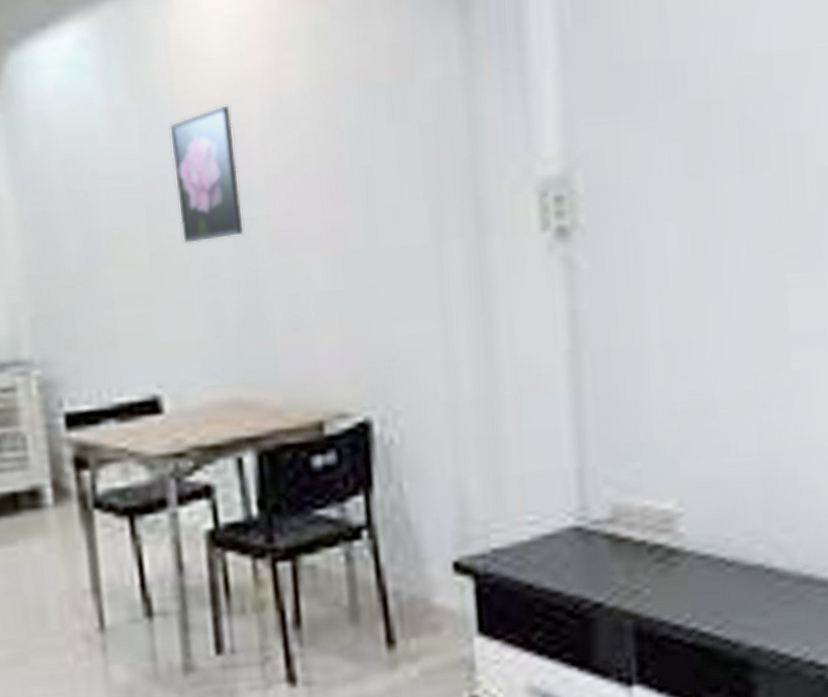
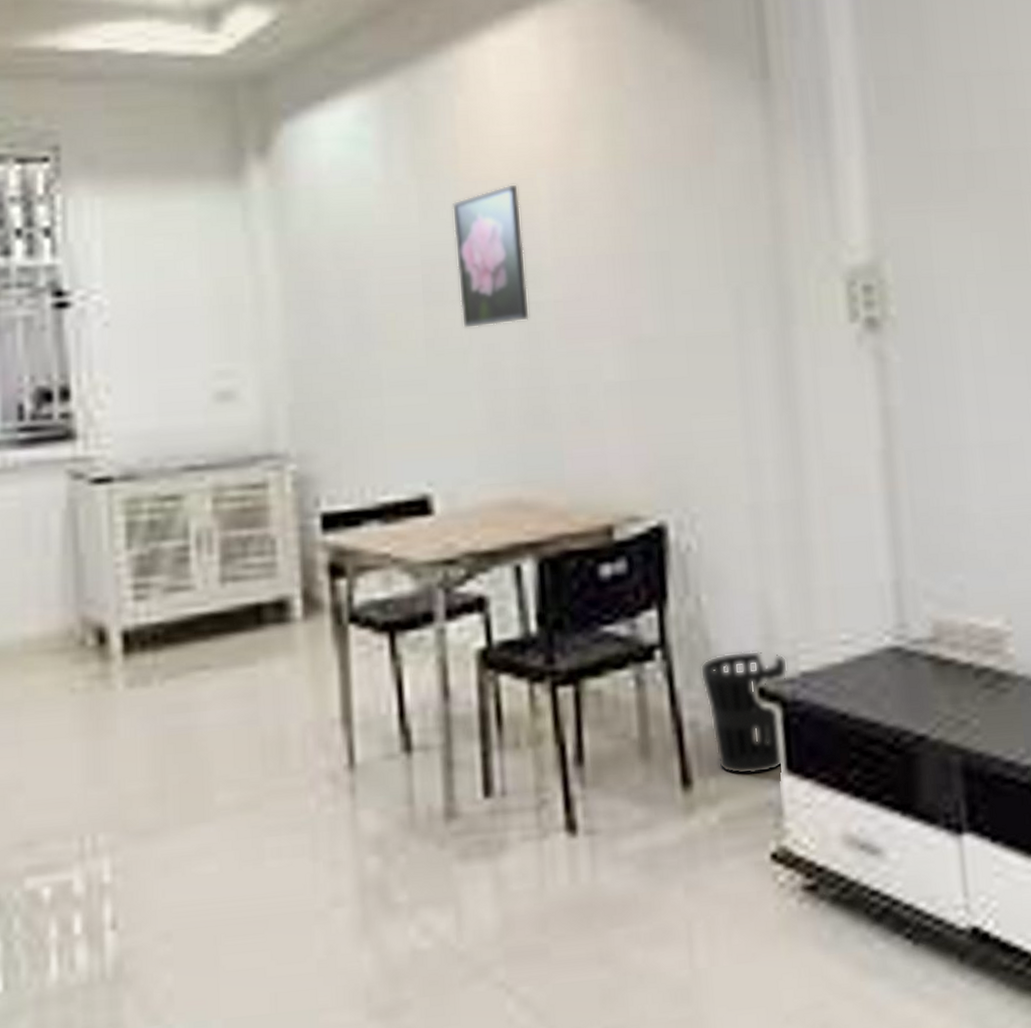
wastebasket: none [402,530,481,637] -> present [700,650,788,775]

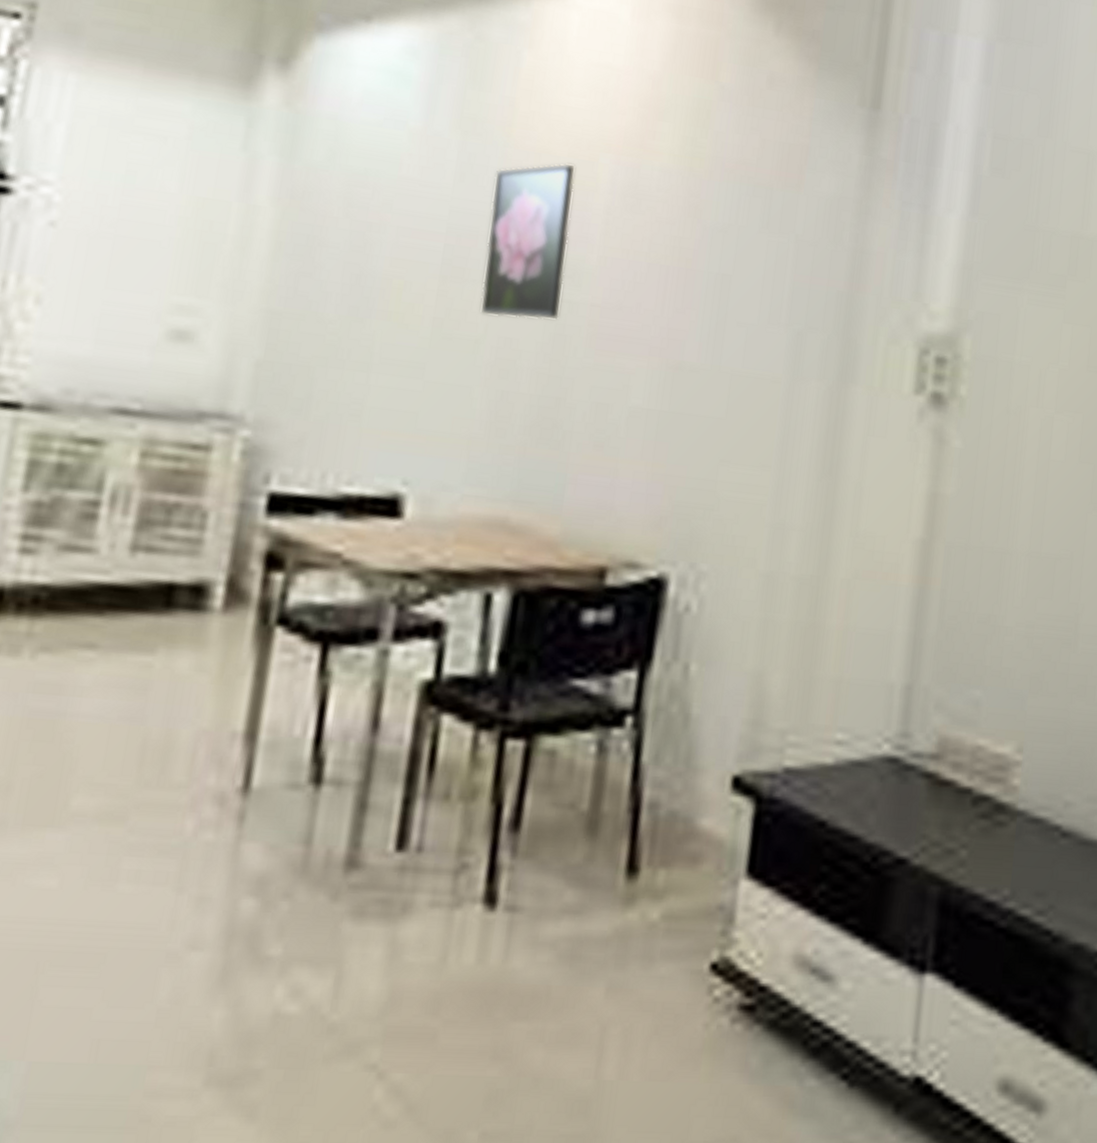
wastebasket: present [700,650,788,775] -> none [671,732,772,874]

